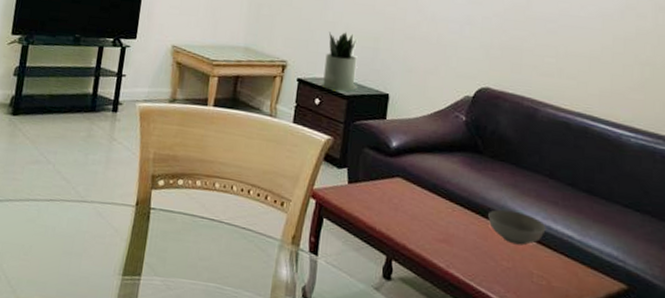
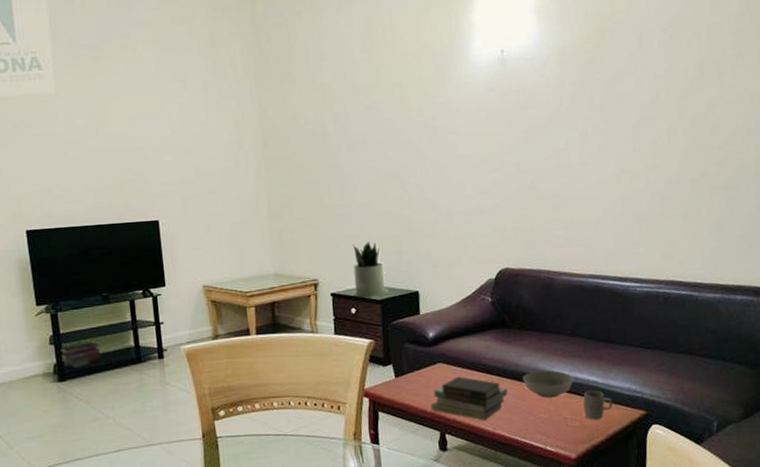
books: none [20,80,60,105] -> present [60,341,103,369]
books: none [380,196,469,255] -> present [431,376,508,421]
mug: none [553,245,588,284] -> present [583,389,612,420]

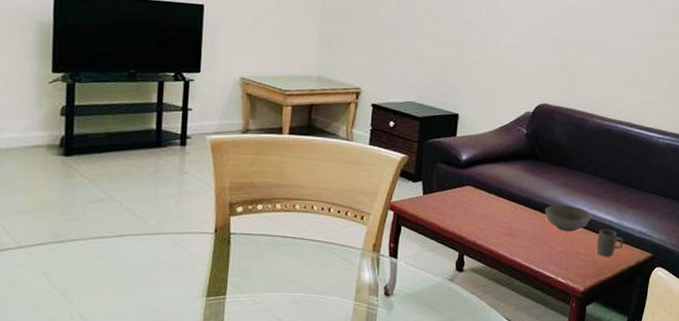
books: present [60,341,103,369] -> none [70,118,119,145]
planter: present [352,242,388,299] -> none [393,59,429,114]
books: present [431,376,508,421] -> none [453,200,529,246]

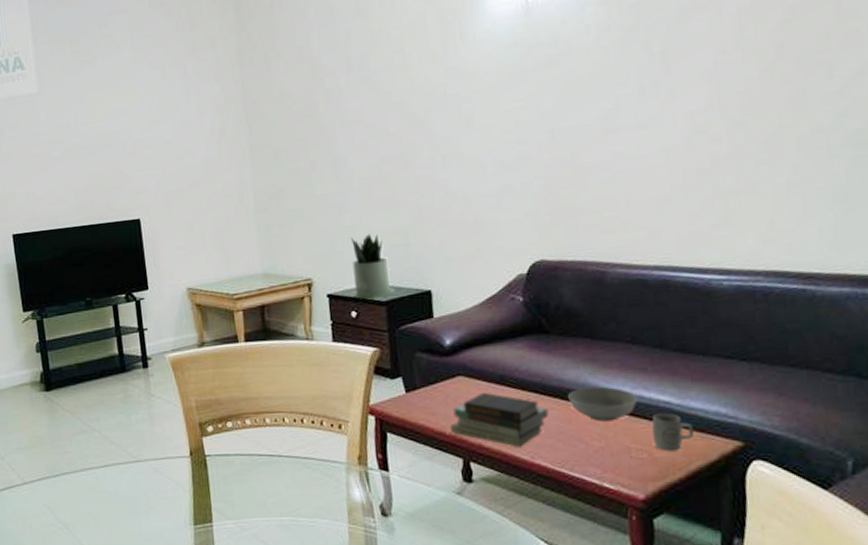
planter: none [393,59,429,114] -> present [350,234,395,300]
books: none [453,200,529,246] -> present [450,392,549,447]

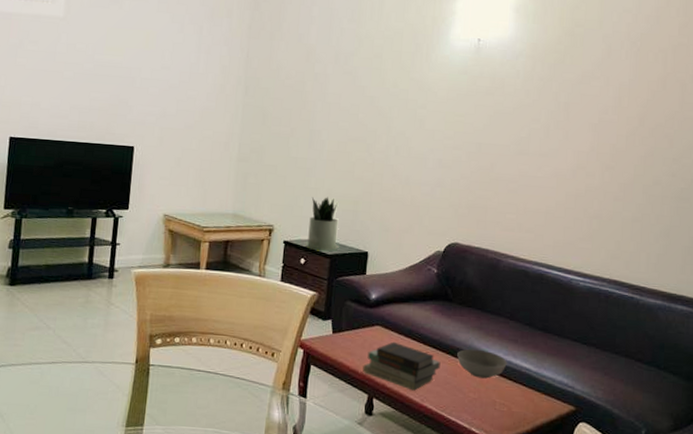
mug: present [651,412,694,452] -> none [513,376,542,408]

